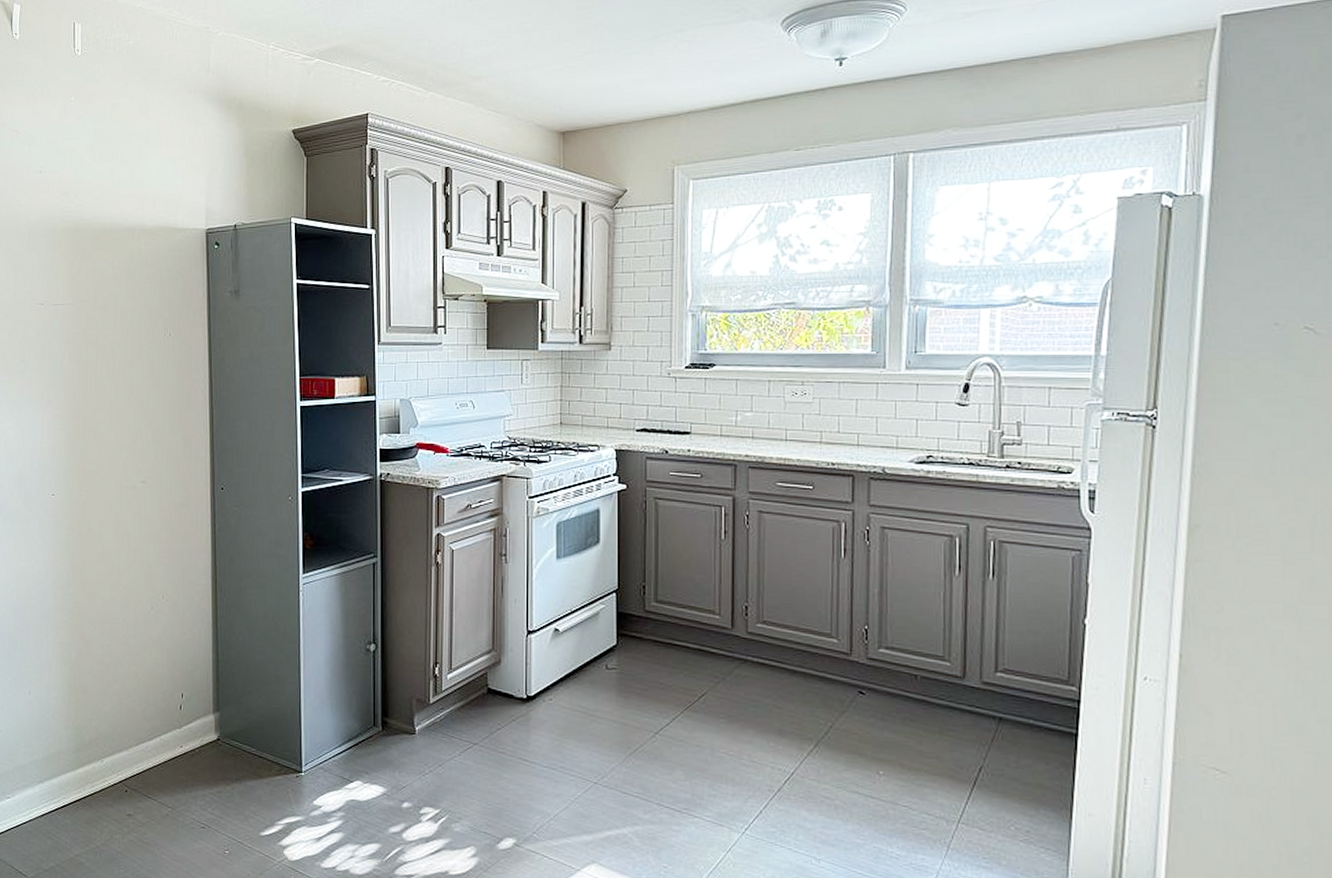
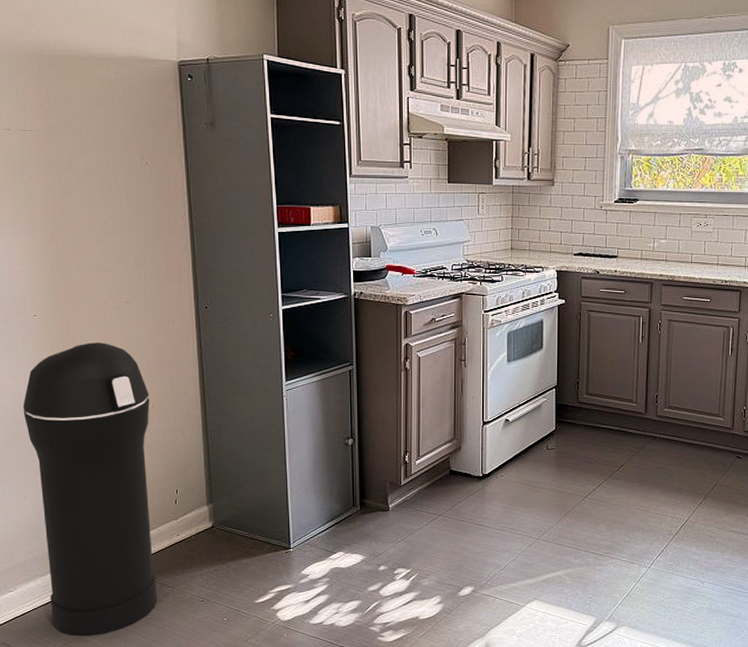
trash can: none [34,525,160,858] -> present [22,342,158,637]

